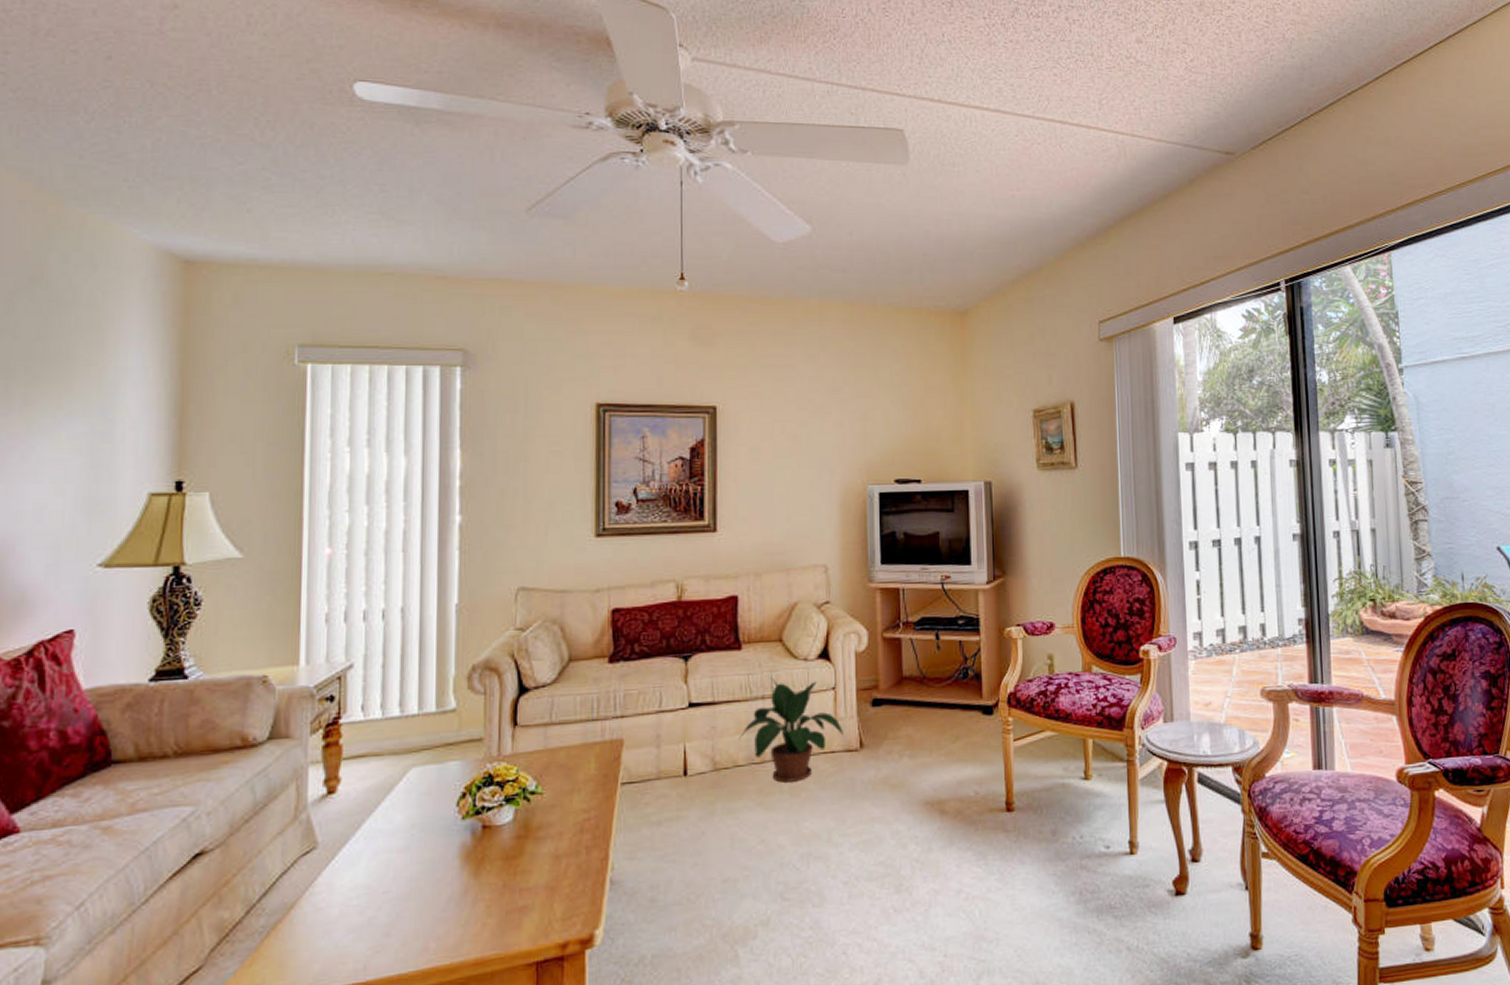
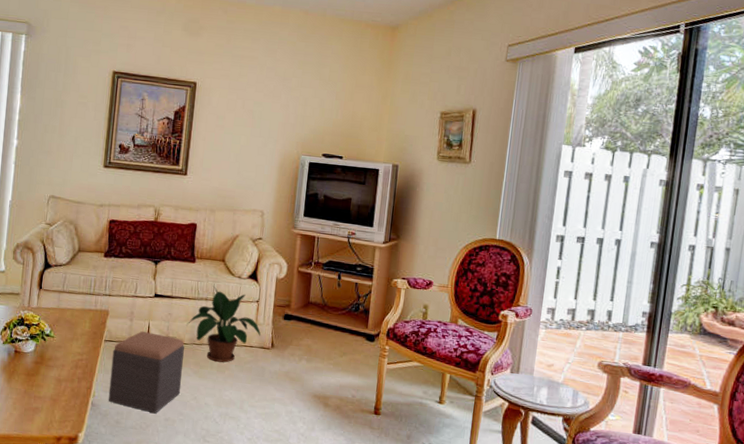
footstool: none [634,759,741,876] -> present [108,331,184,414]

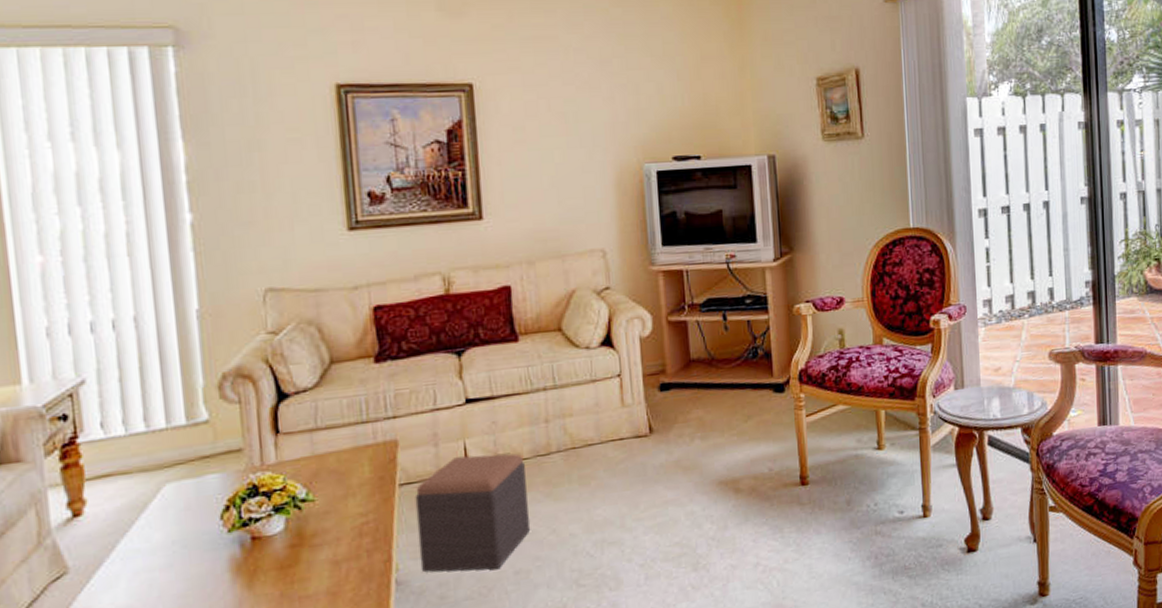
potted plant: present [186,286,261,363] -> none [522,368,633,473]

